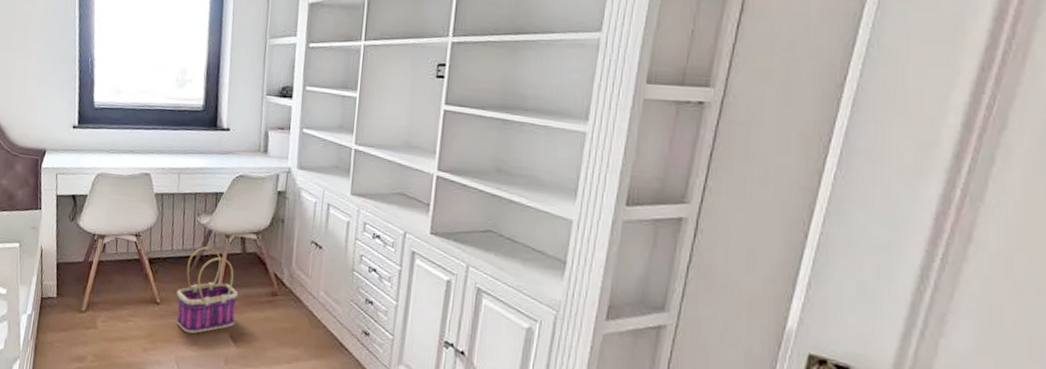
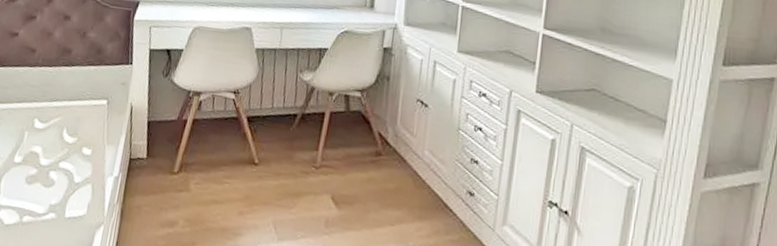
basket: present [176,246,238,334] -> none [275,104,341,196]

